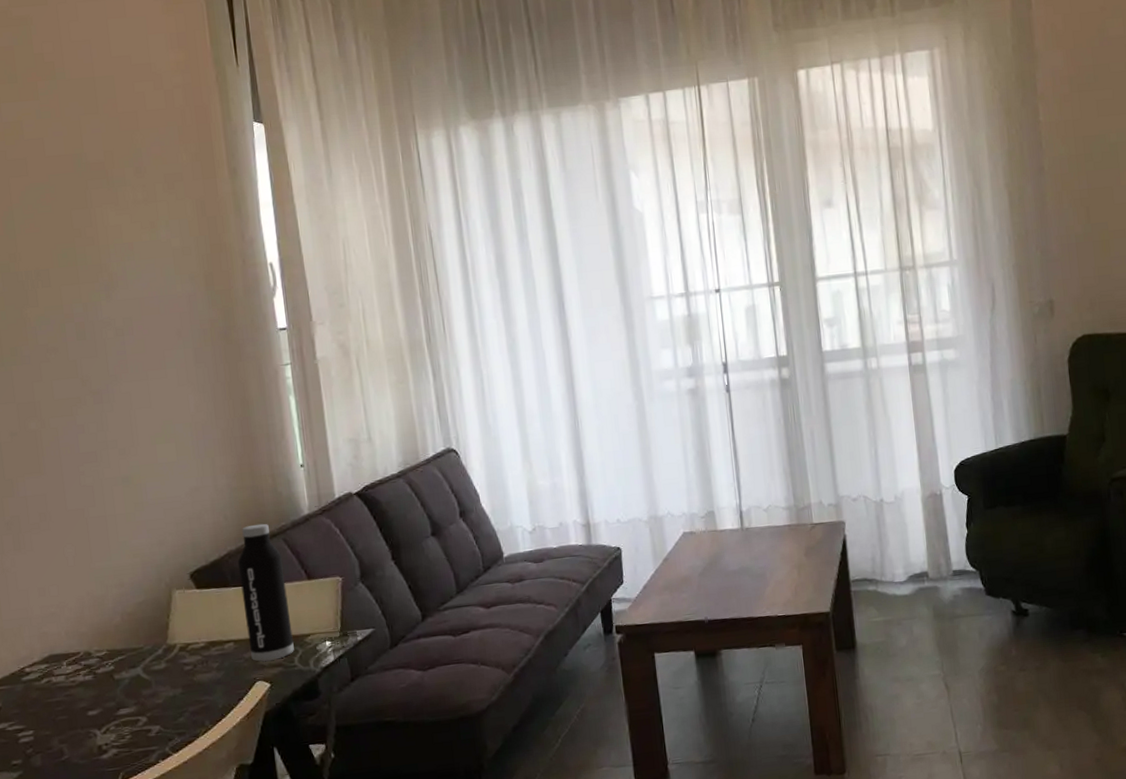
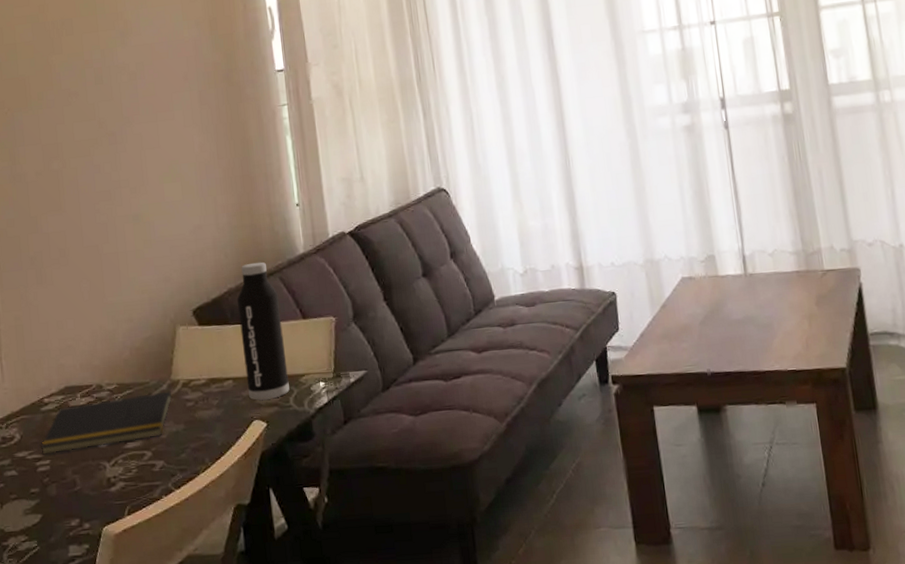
notepad: none [22,655,168,726] -> present [41,391,172,455]

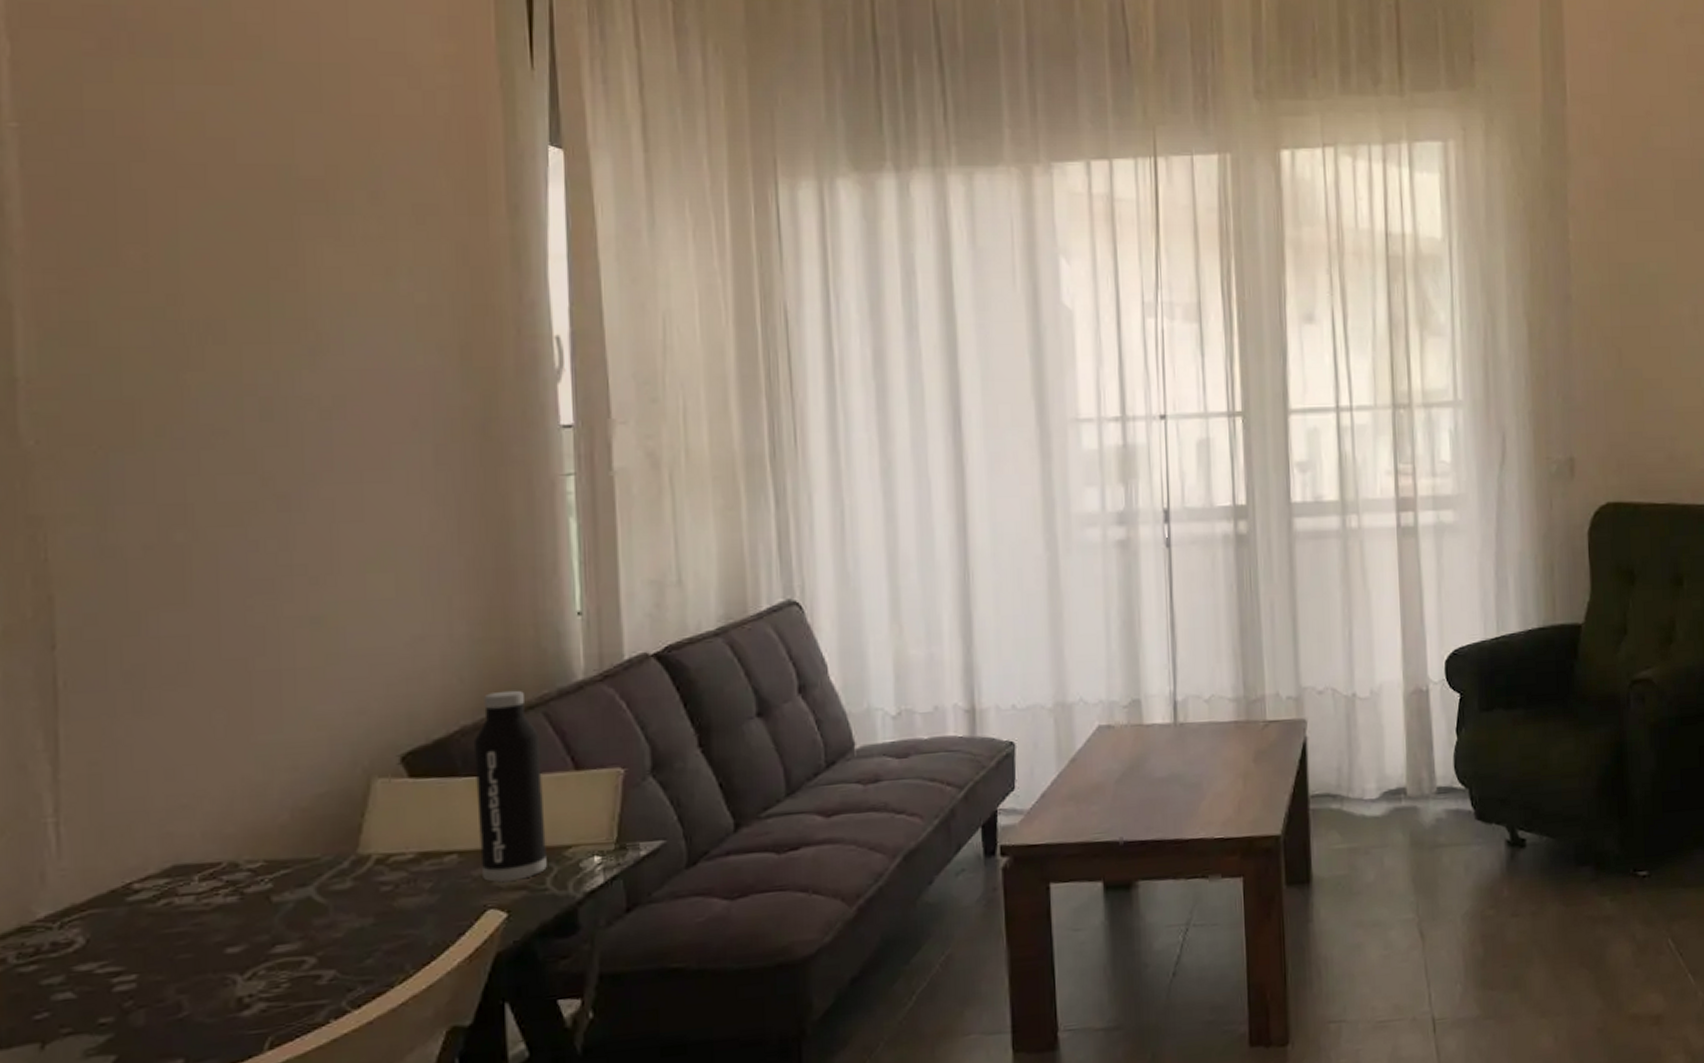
notepad: present [41,391,172,455] -> none [122,870,356,967]

